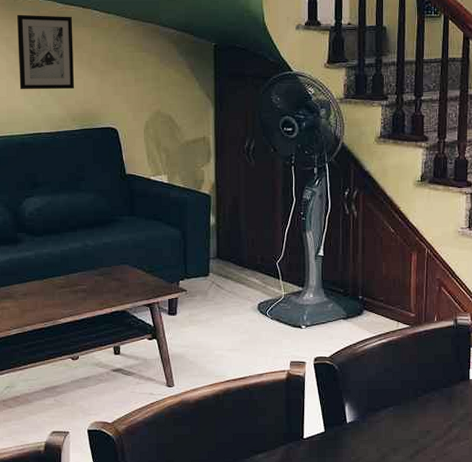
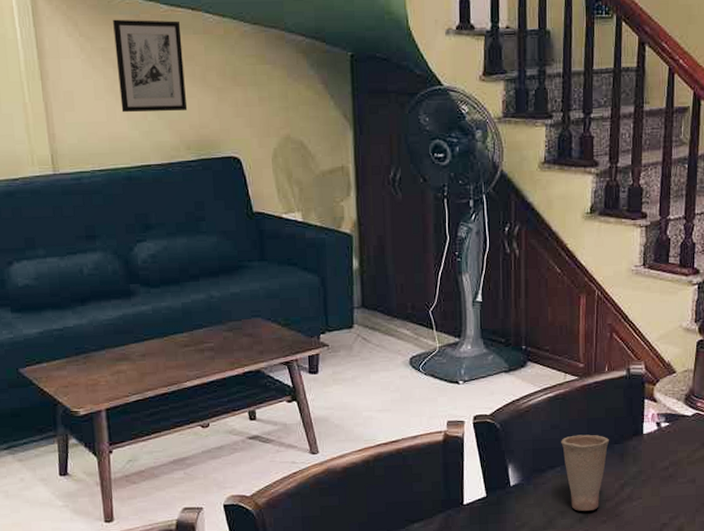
cup: none [394,378,438,450] -> present [561,434,609,512]

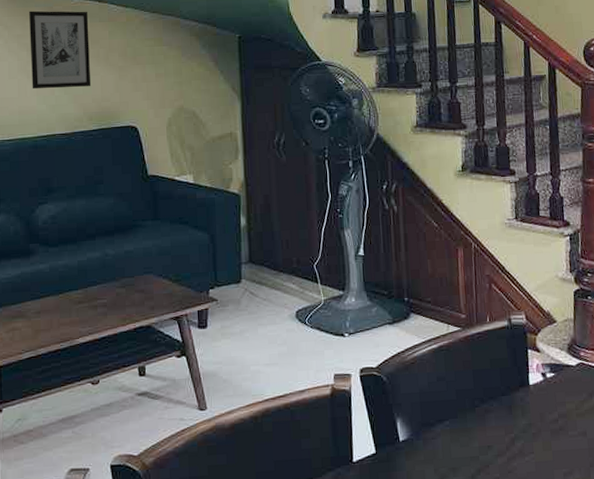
cup: present [561,434,609,512] -> none [448,386,496,468]

